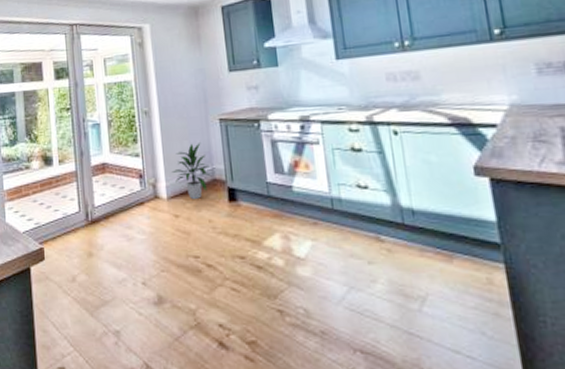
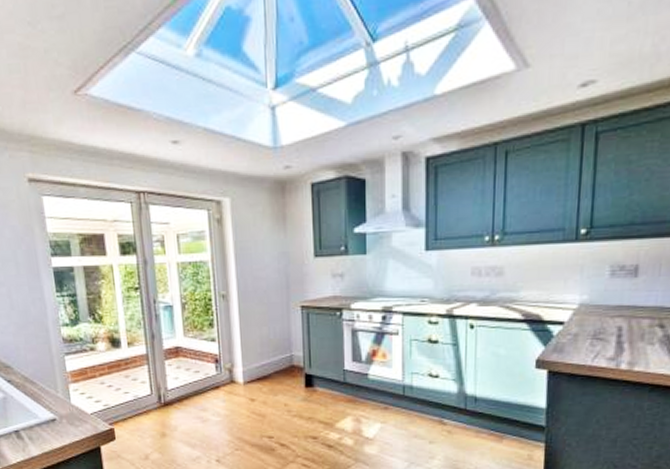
indoor plant: present [172,143,210,200] -> none [249,329,288,385]

